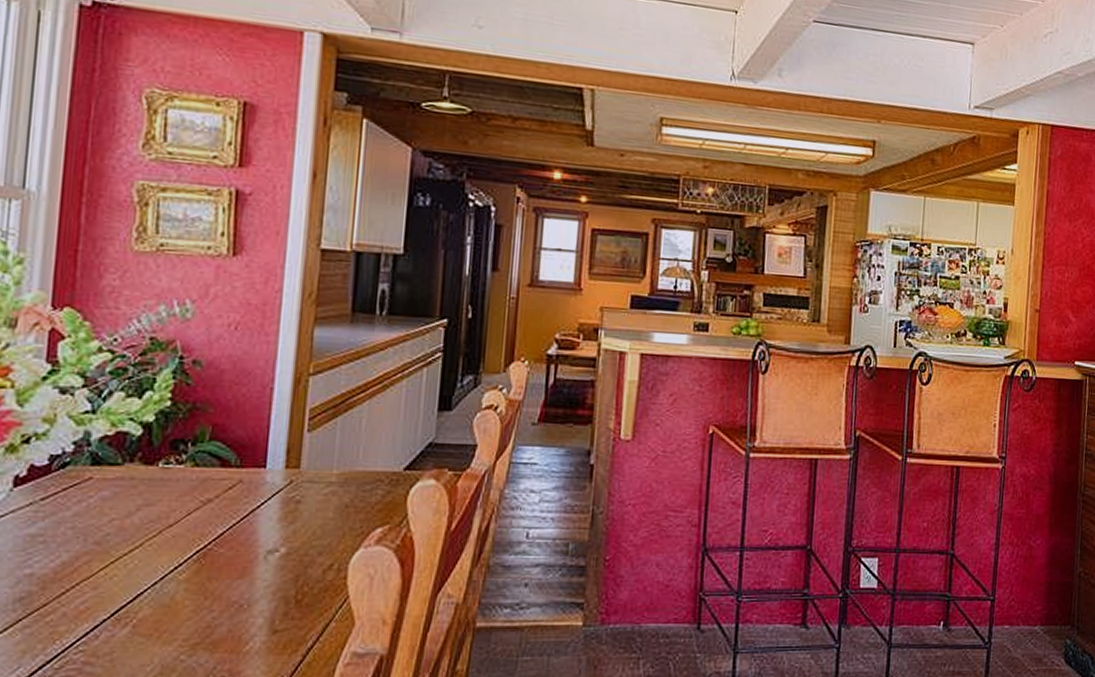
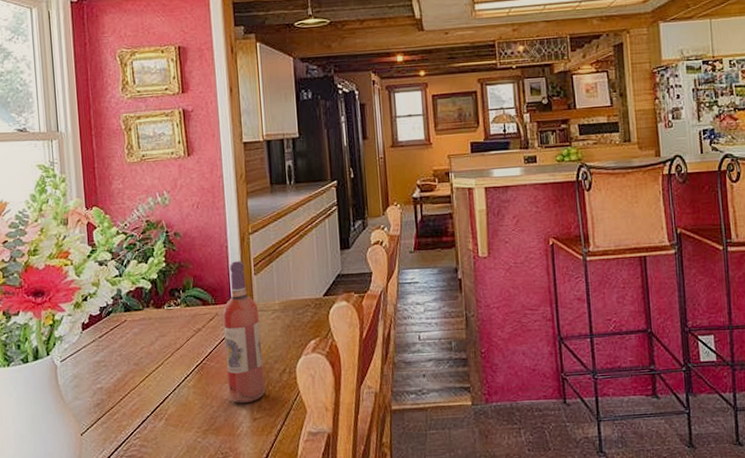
wine bottle: none [240,410,305,609] -> present [222,261,265,404]

